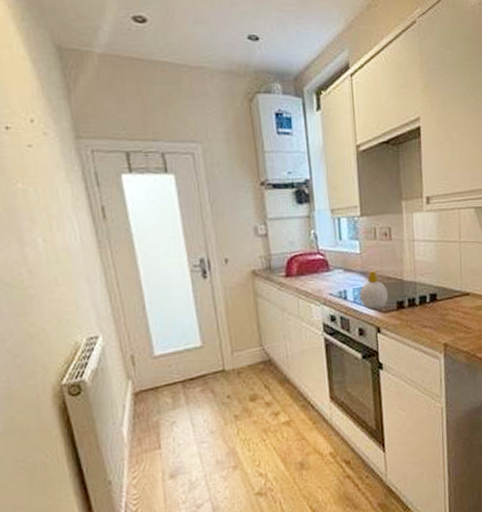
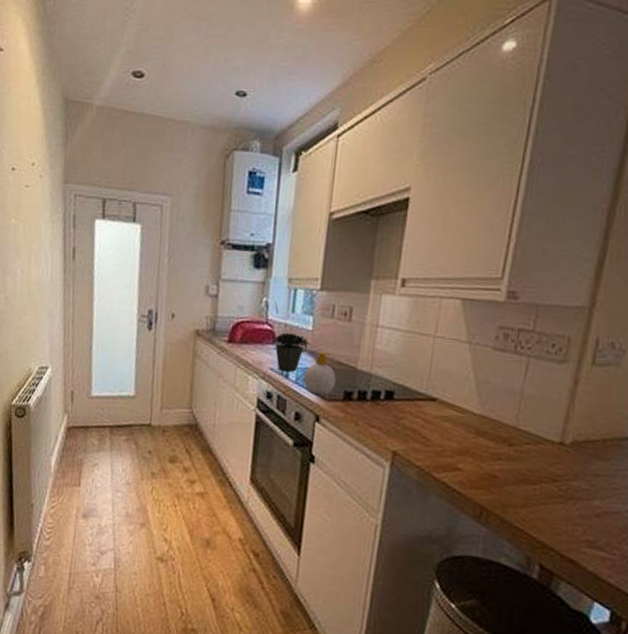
potted plant: none [322,232,360,295] -> present [272,302,310,373]

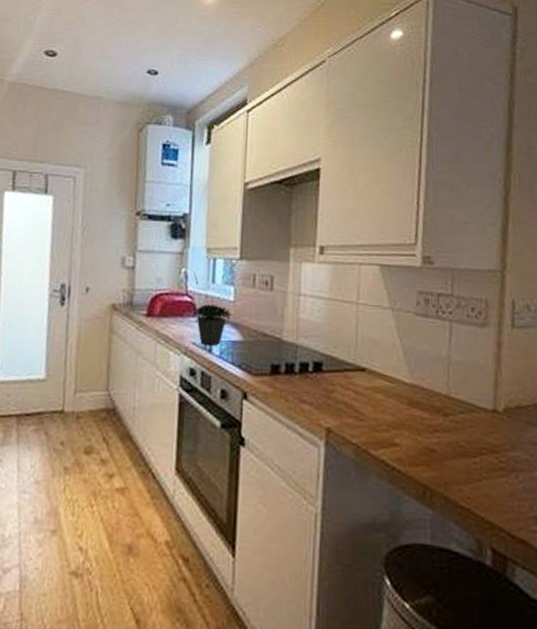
soap bottle: present [303,351,336,395] -> none [227,323,261,370]

